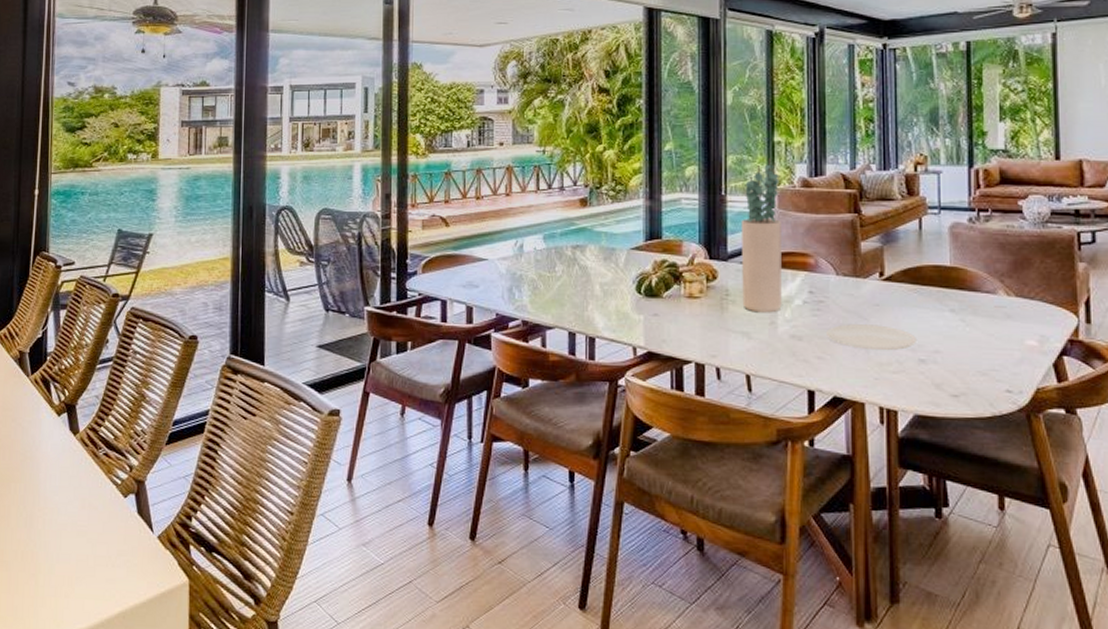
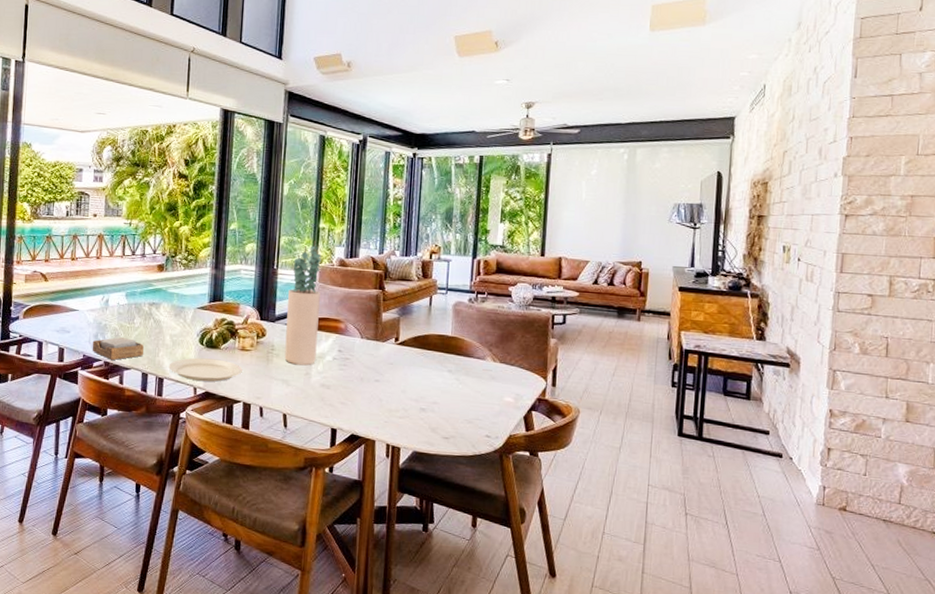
napkin holder: none [506,290,570,318] -> present [92,337,144,360]
plate: none [600,310,691,340] -> present [168,357,242,382]
plate: present [825,324,916,351] -> none [348,377,420,401]

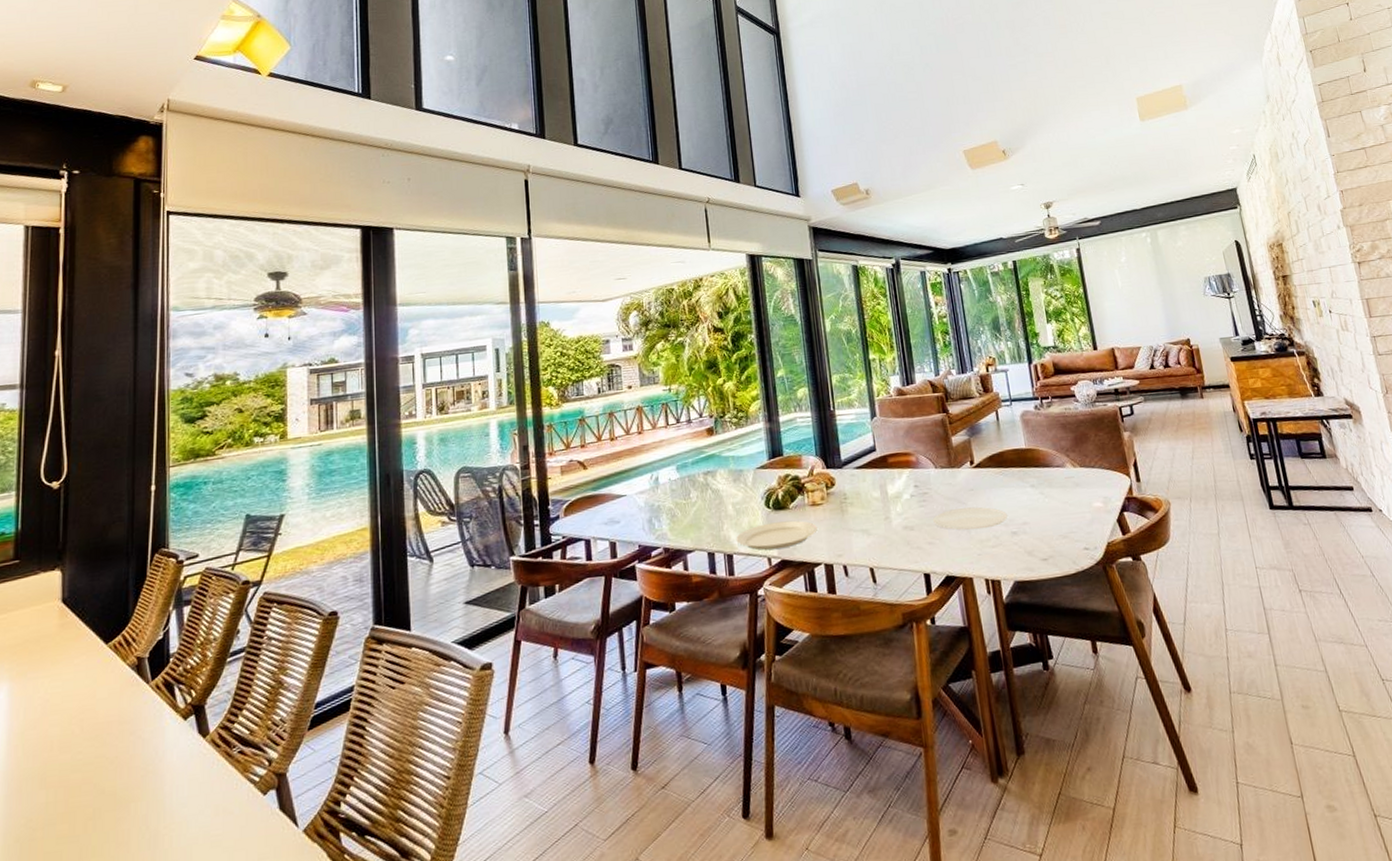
napkin holder: present [92,337,144,360] -> none [646,516,707,545]
vase: present [284,241,322,366] -> none [849,374,893,511]
plate: none [348,377,420,401] -> present [932,507,1008,531]

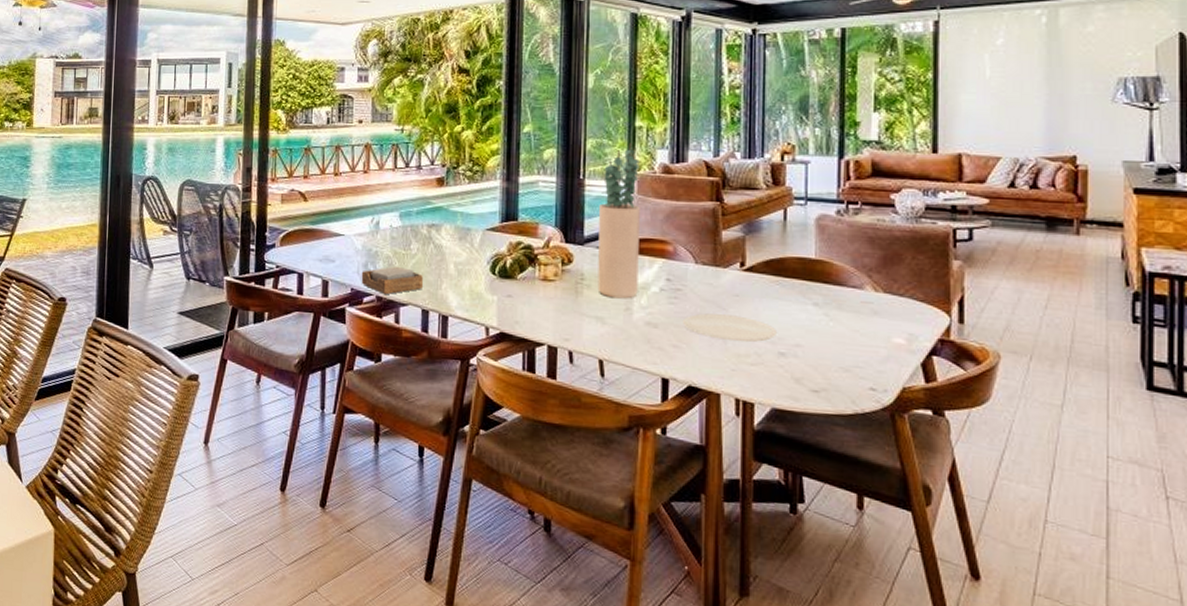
napkin holder: none [646,516,707,545] -> present [361,267,424,294]
plate: present [736,520,817,550] -> none [453,290,545,320]
vase: none [849,374,893,511] -> present [597,143,640,299]

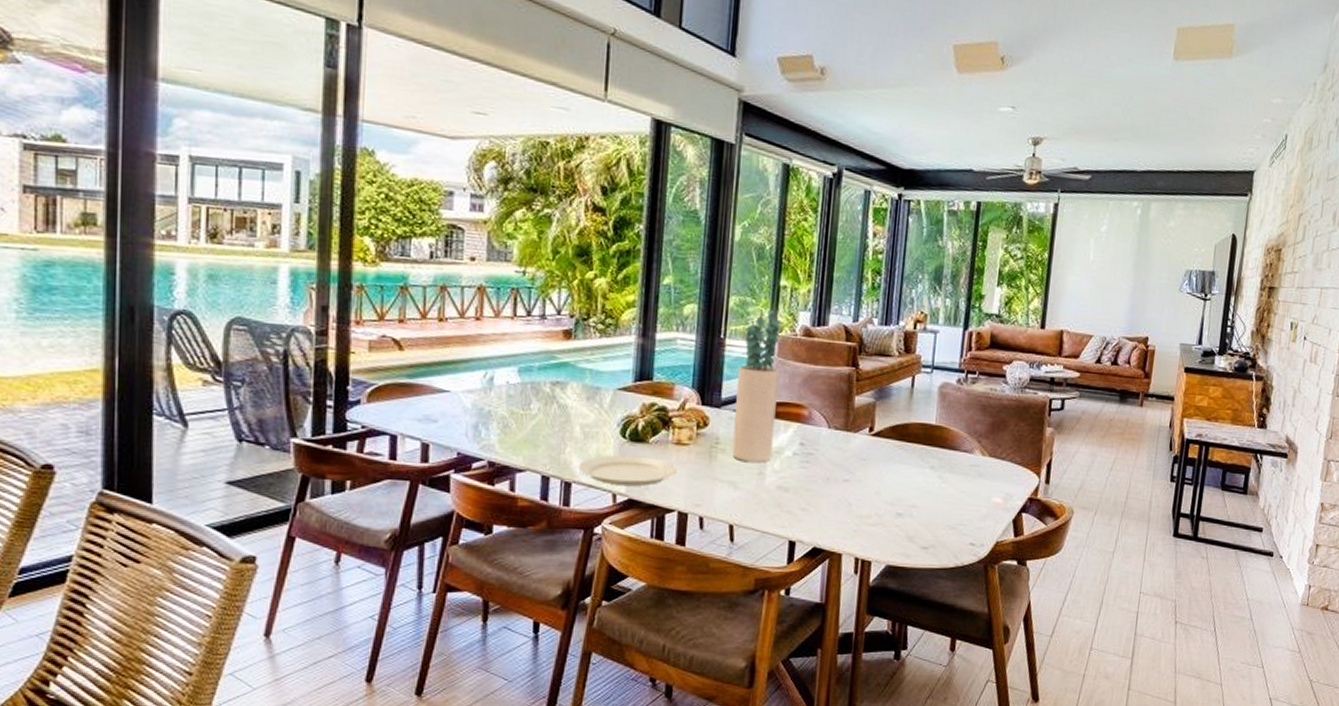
napkin holder: present [361,267,424,294] -> none [470,428,545,459]
plate: none [453,290,545,320] -> present [578,454,678,487]
plate: present [682,313,776,343] -> none [811,477,896,505]

